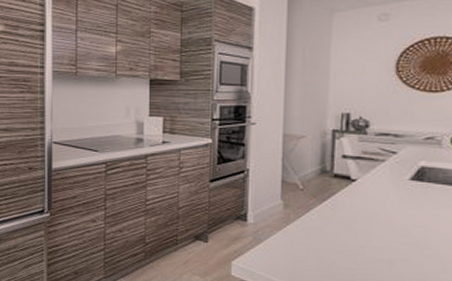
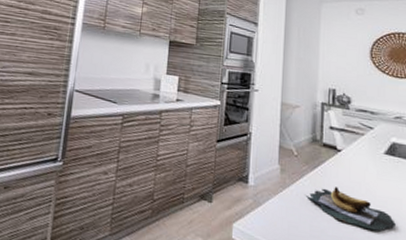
banana bunch: none [313,219,421,261] -> present [305,187,396,231]

